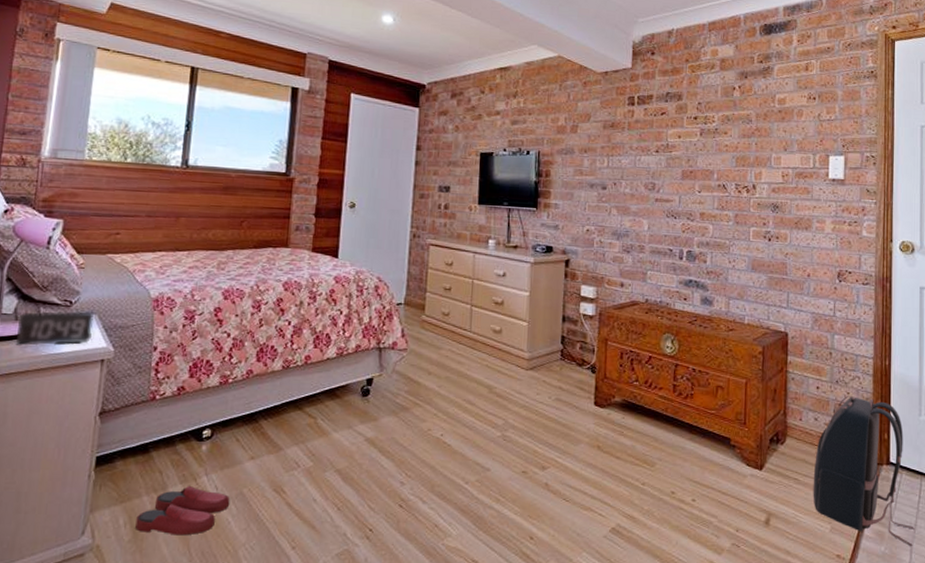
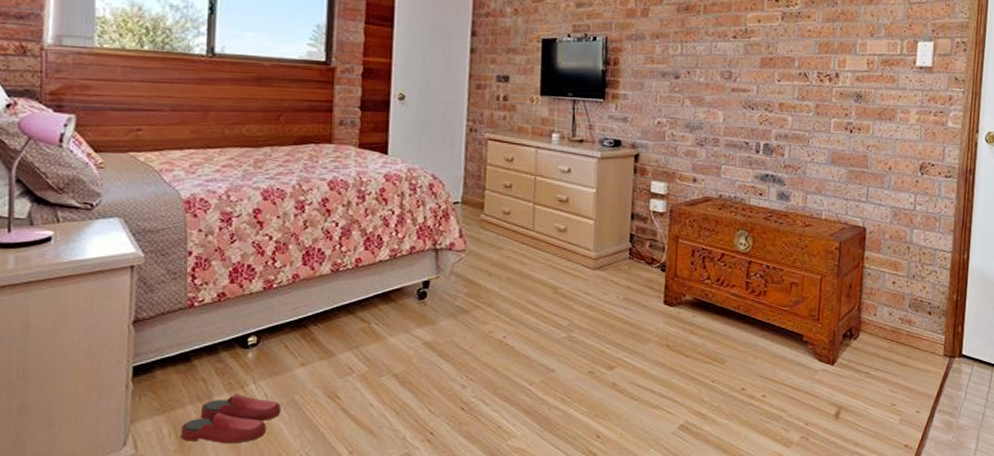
alarm clock: present [15,311,94,346] -> none [32,214,120,252]
backpack: present [813,395,914,546] -> none [884,289,983,434]

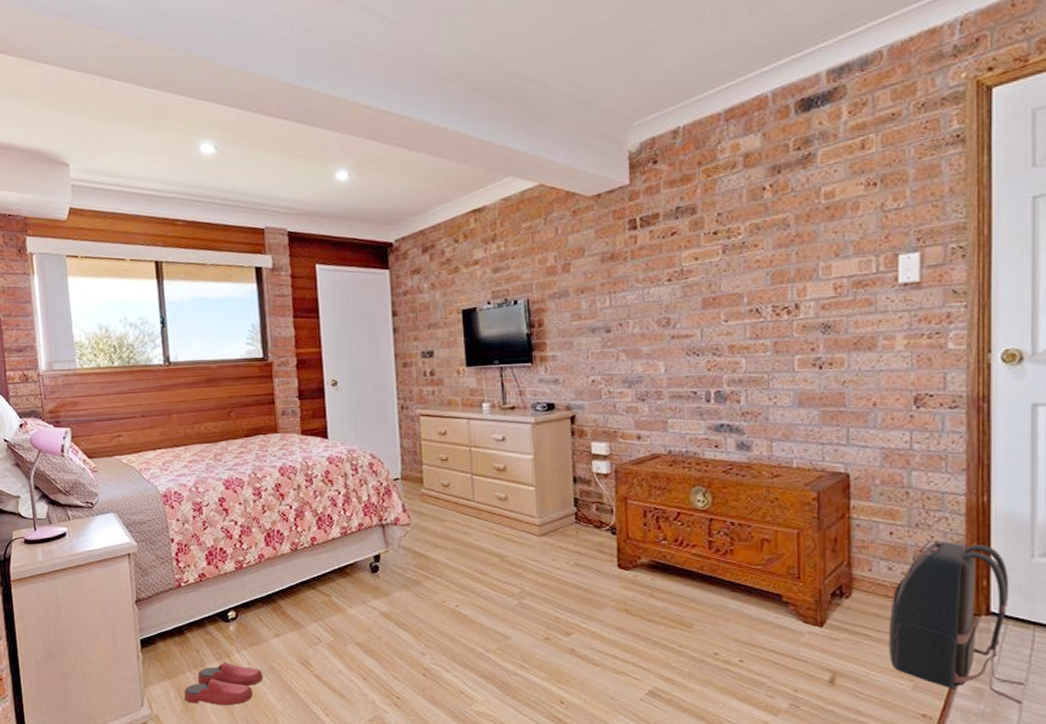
backpack: none [884,289,983,434] -> present [888,539,1025,703]

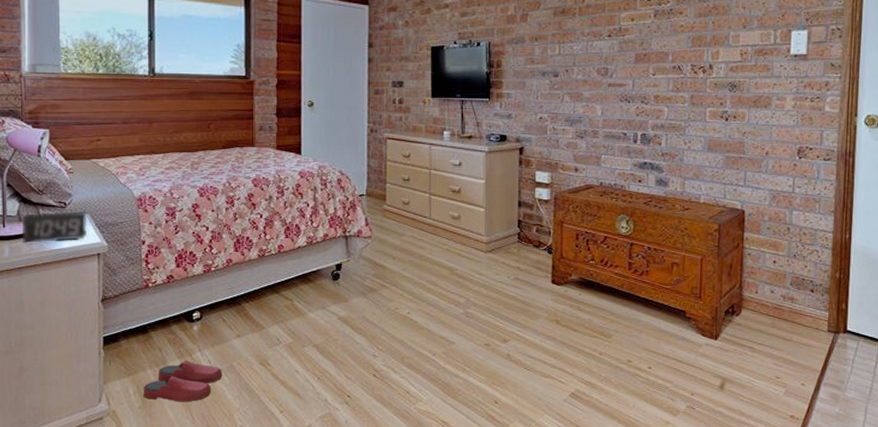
alarm clock: none [51,510,117,546] -> present [21,210,88,243]
backpack: present [888,539,1025,703] -> none [767,268,870,407]

